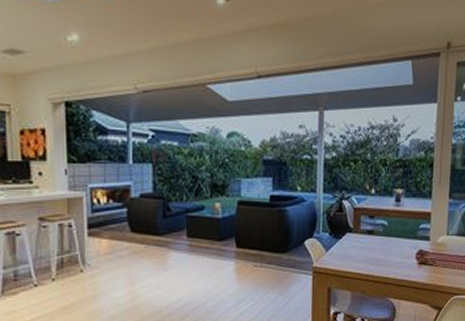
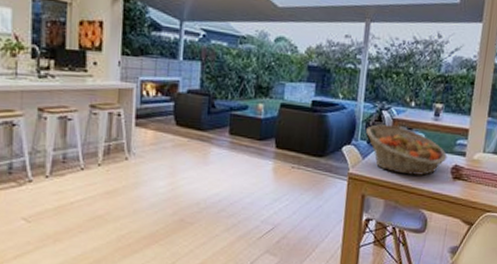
fruit basket: none [328,215,411,264] -> present [366,124,448,176]

